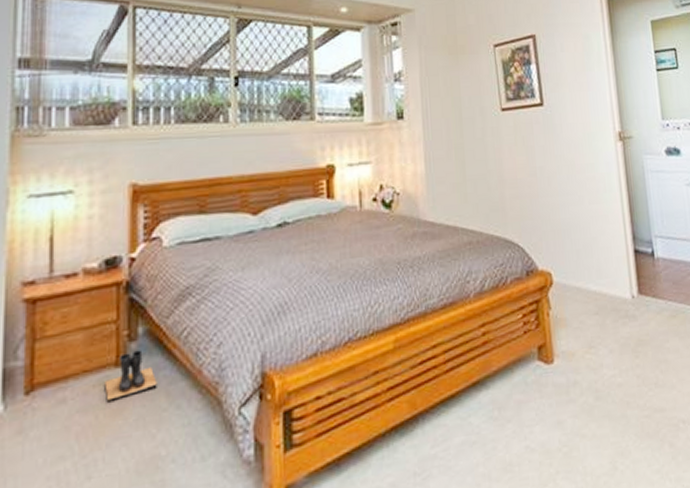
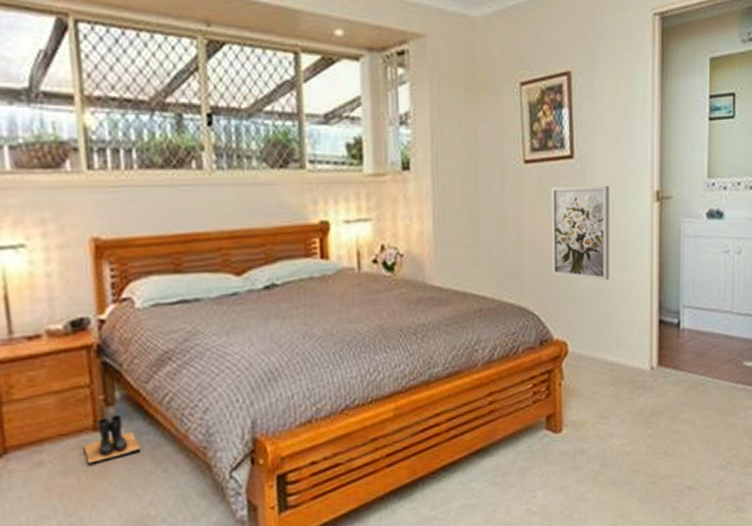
wall art: none [526,128,584,214] -> present [551,185,610,281]

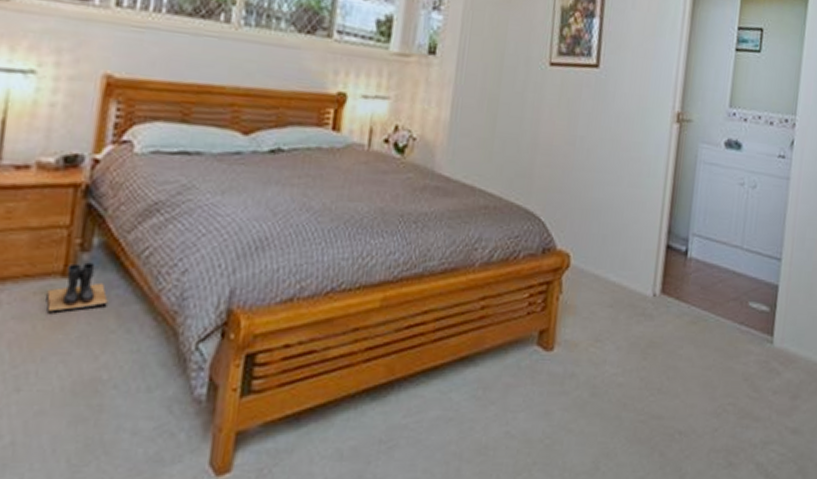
wall art: present [551,185,610,281] -> none [563,92,631,196]

